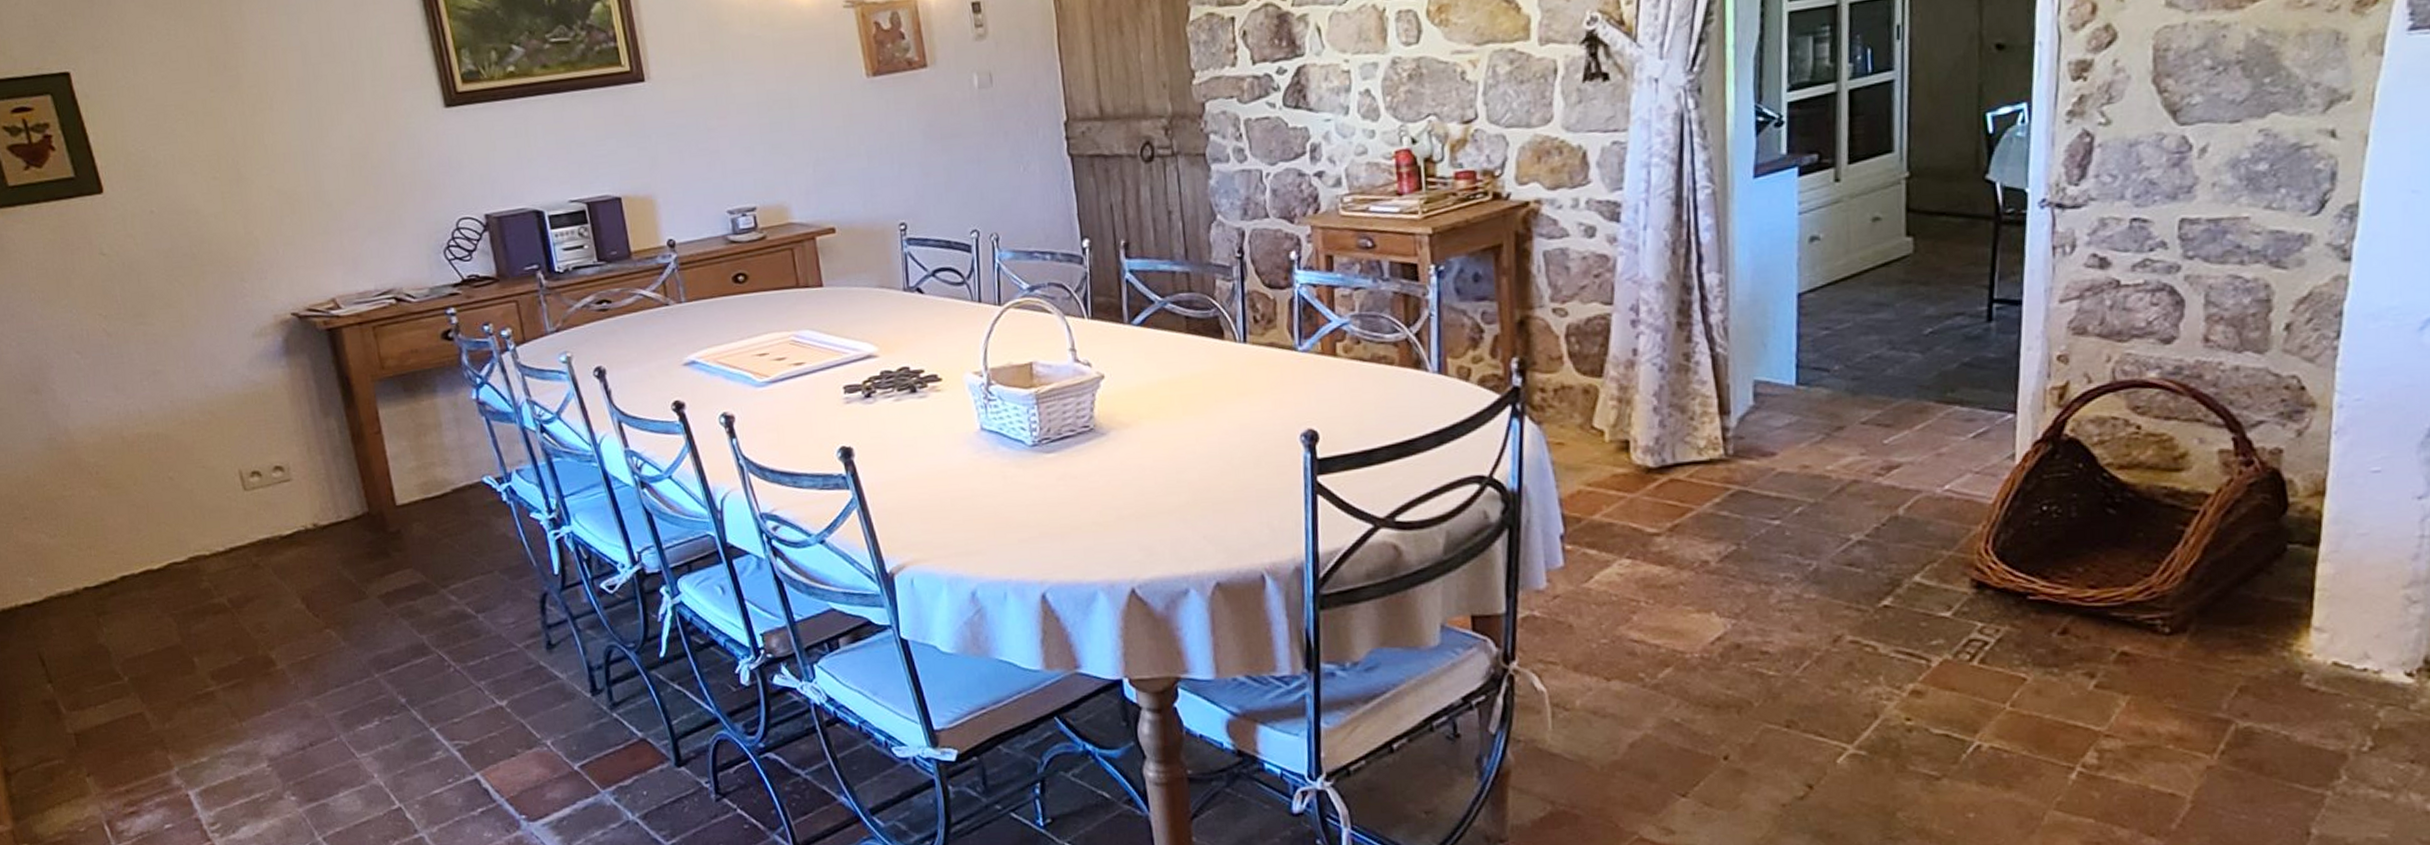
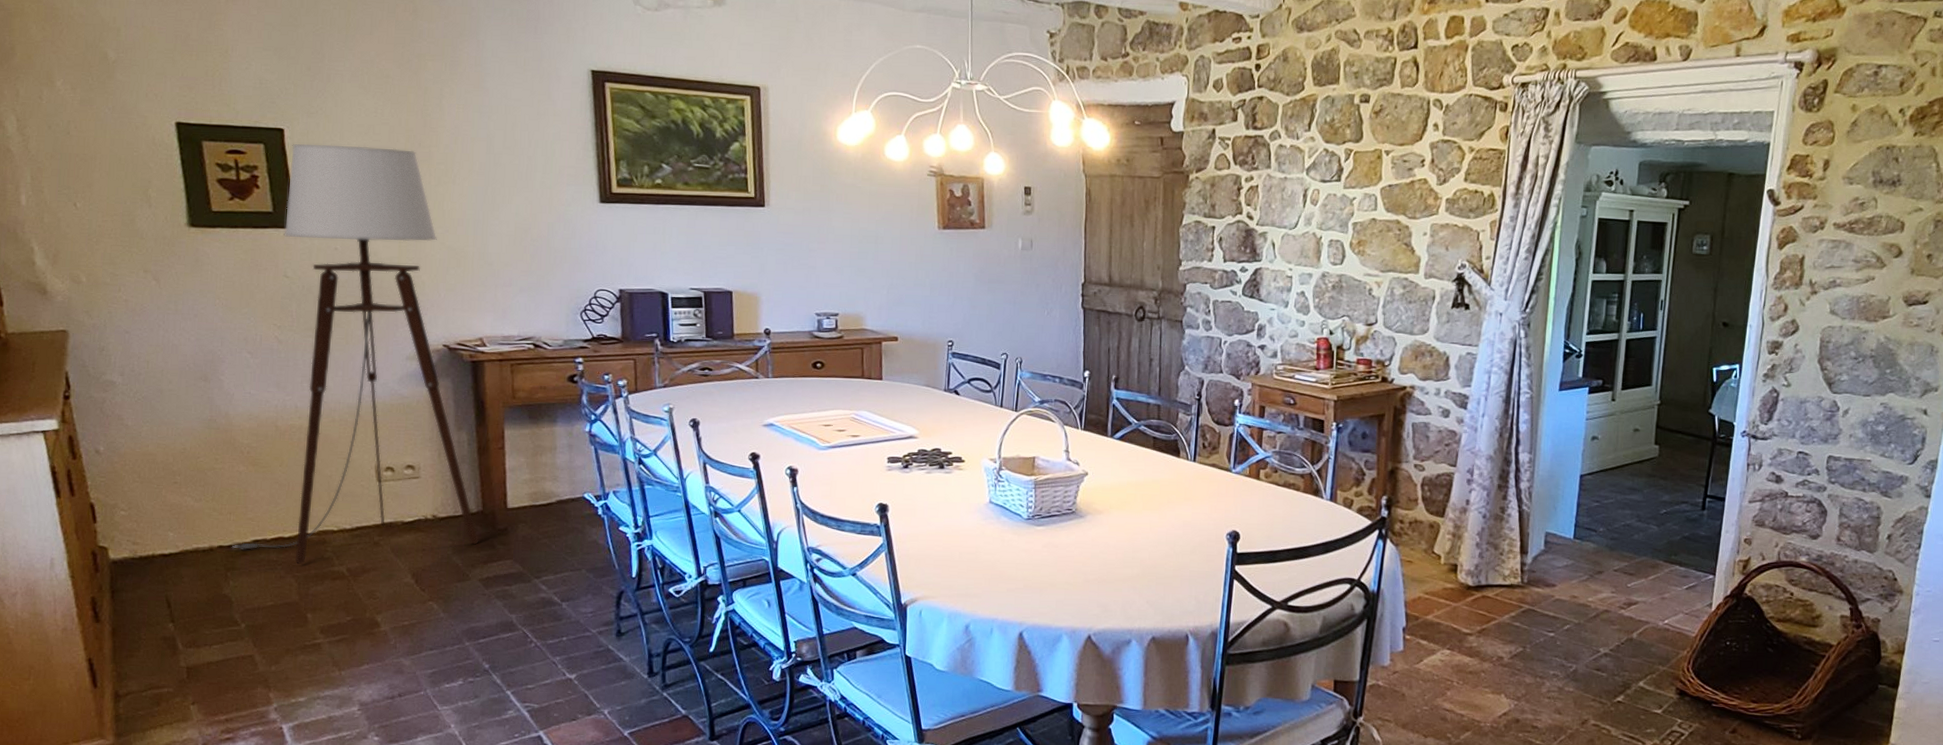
floor lamp: none [82,75,369,601] -> present [231,144,478,565]

